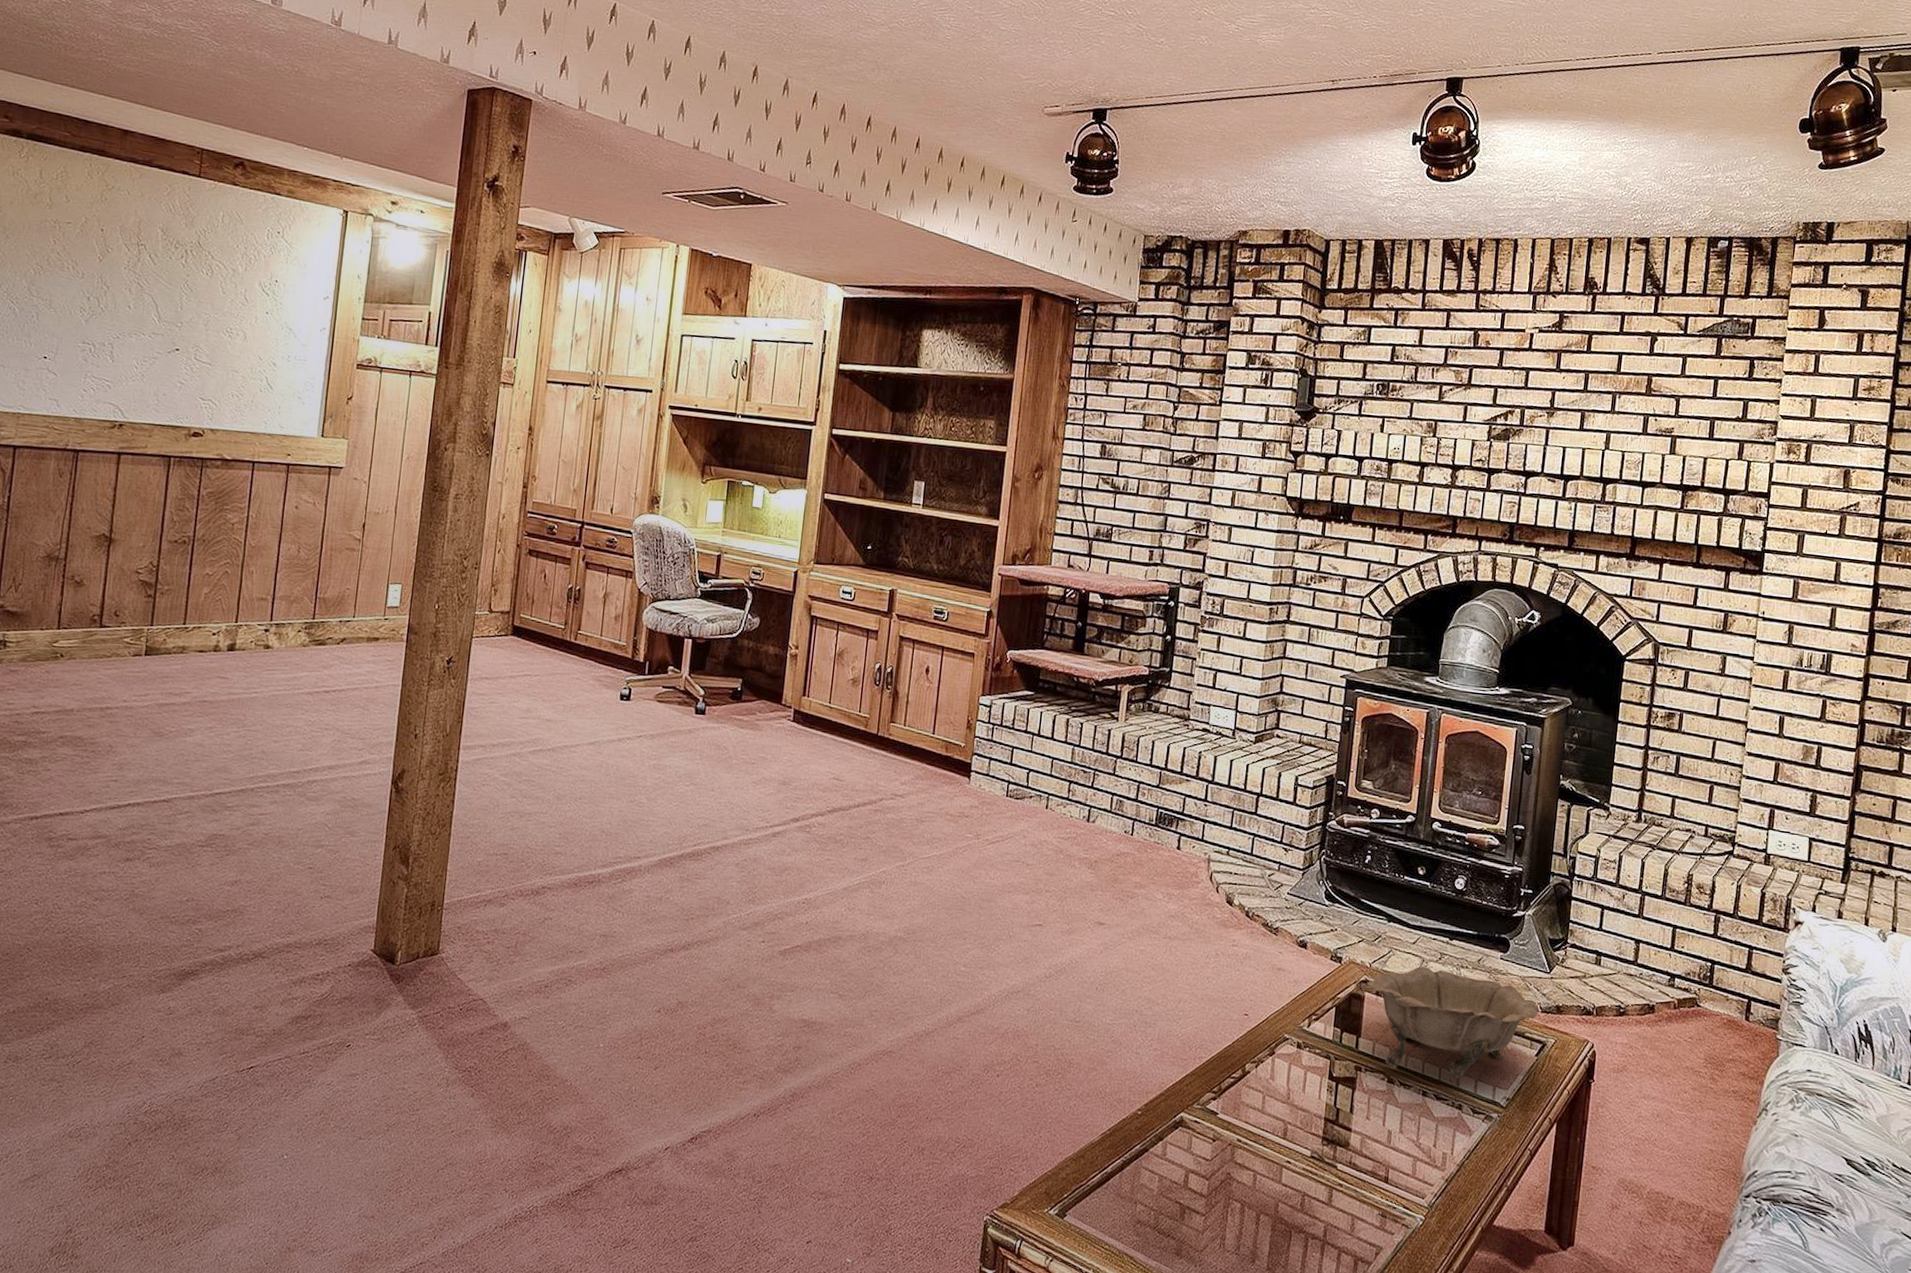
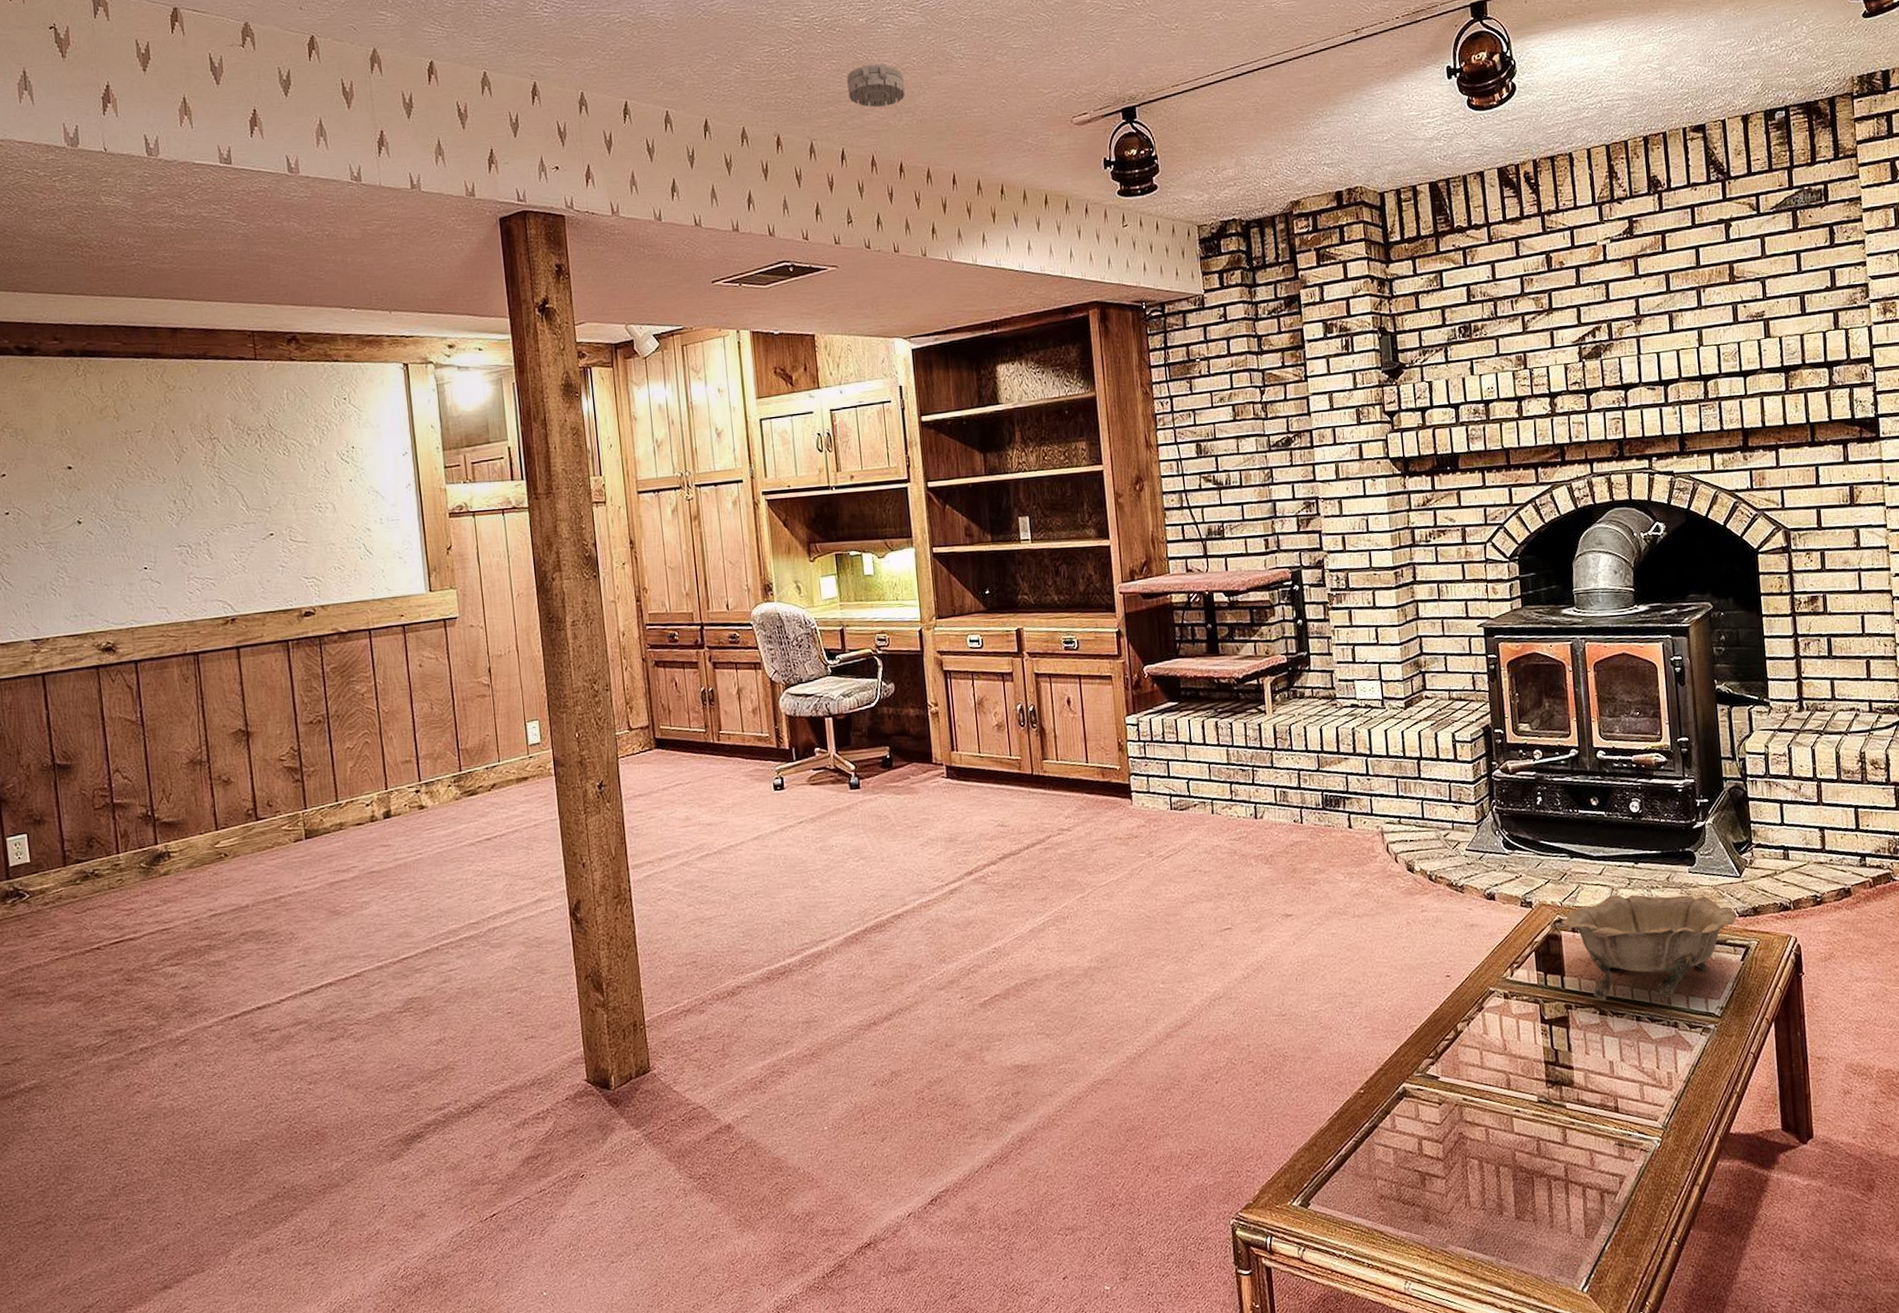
smoke detector: none [832,15,890,60] -> present [847,63,906,108]

